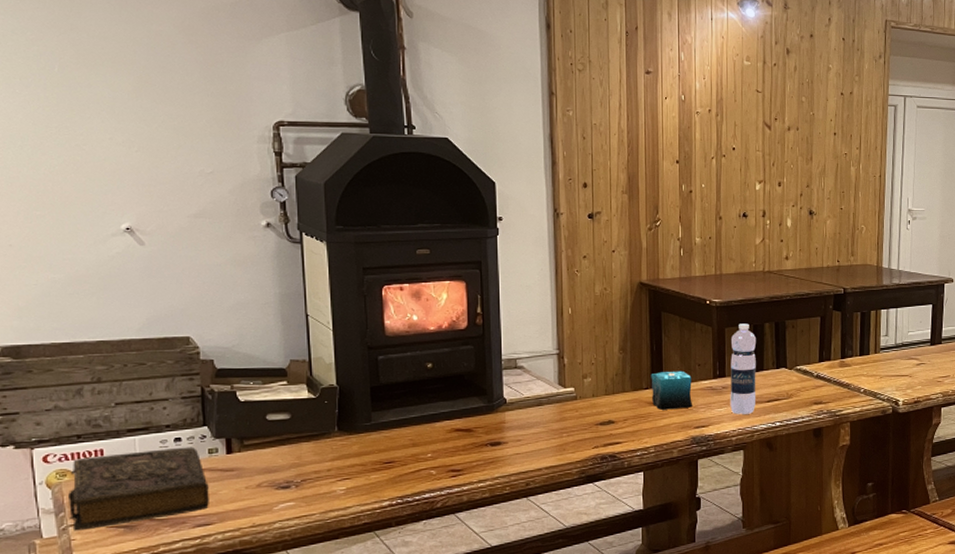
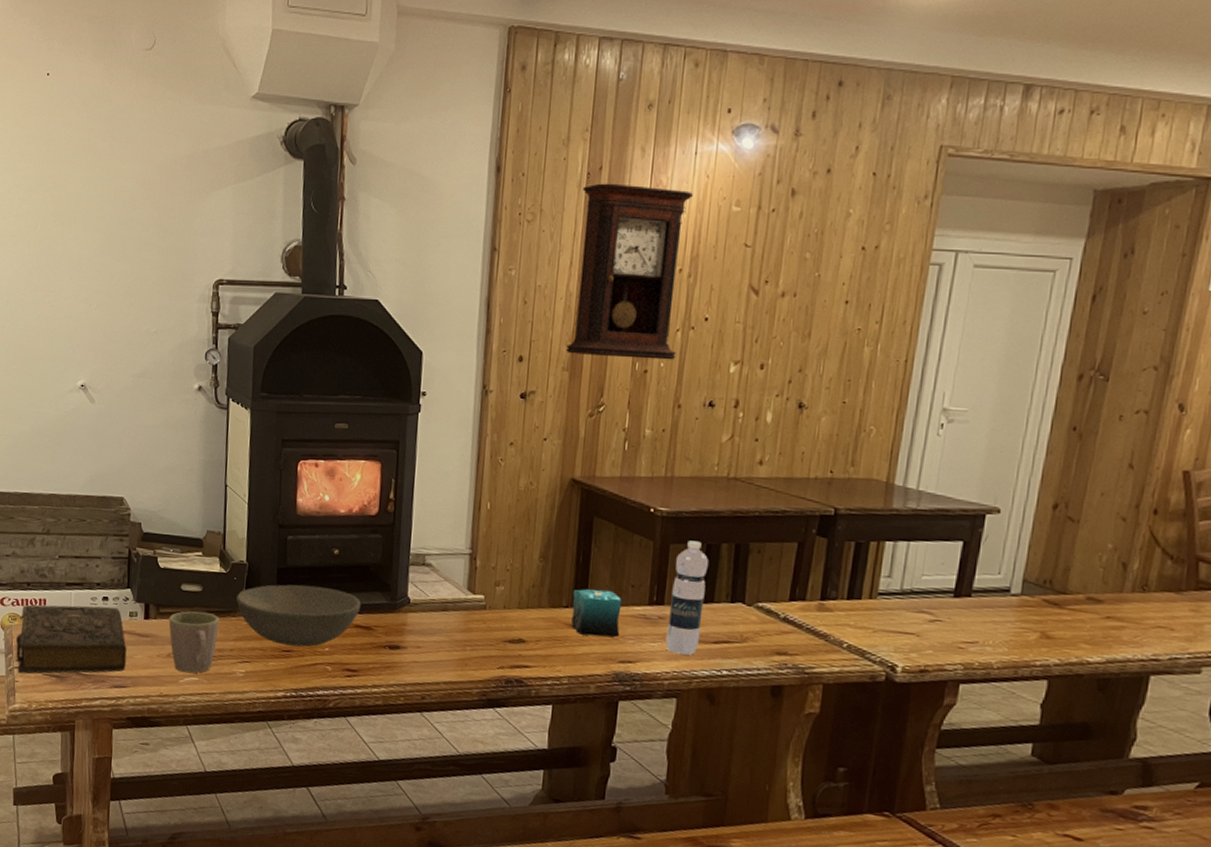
mug: none [255,437,313,500] -> present [168,611,220,674]
bowl: none [330,399,459,458] -> present [236,584,361,647]
pendulum clock: none [623,40,713,182] -> present [566,183,693,360]

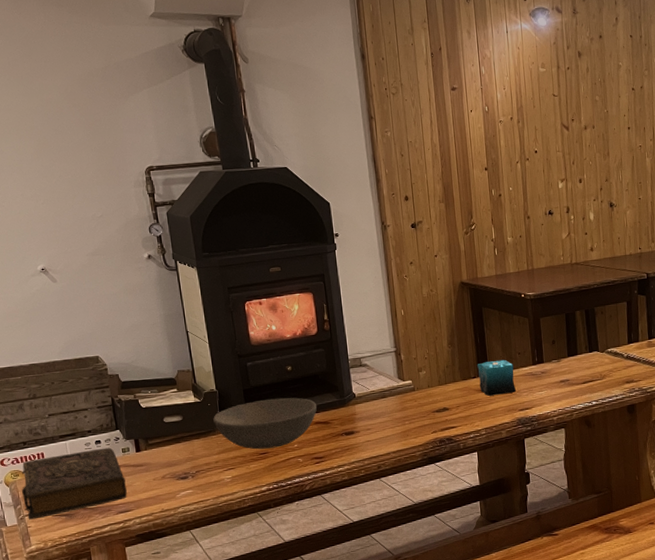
mug: present [168,611,220,674] -> none [157,436,203,489]
pendulum clock: present [566,183,693,360] -> none [429,59,520,190]
water bottle: present [665,540,710,655] -> none [546,312,573,396]

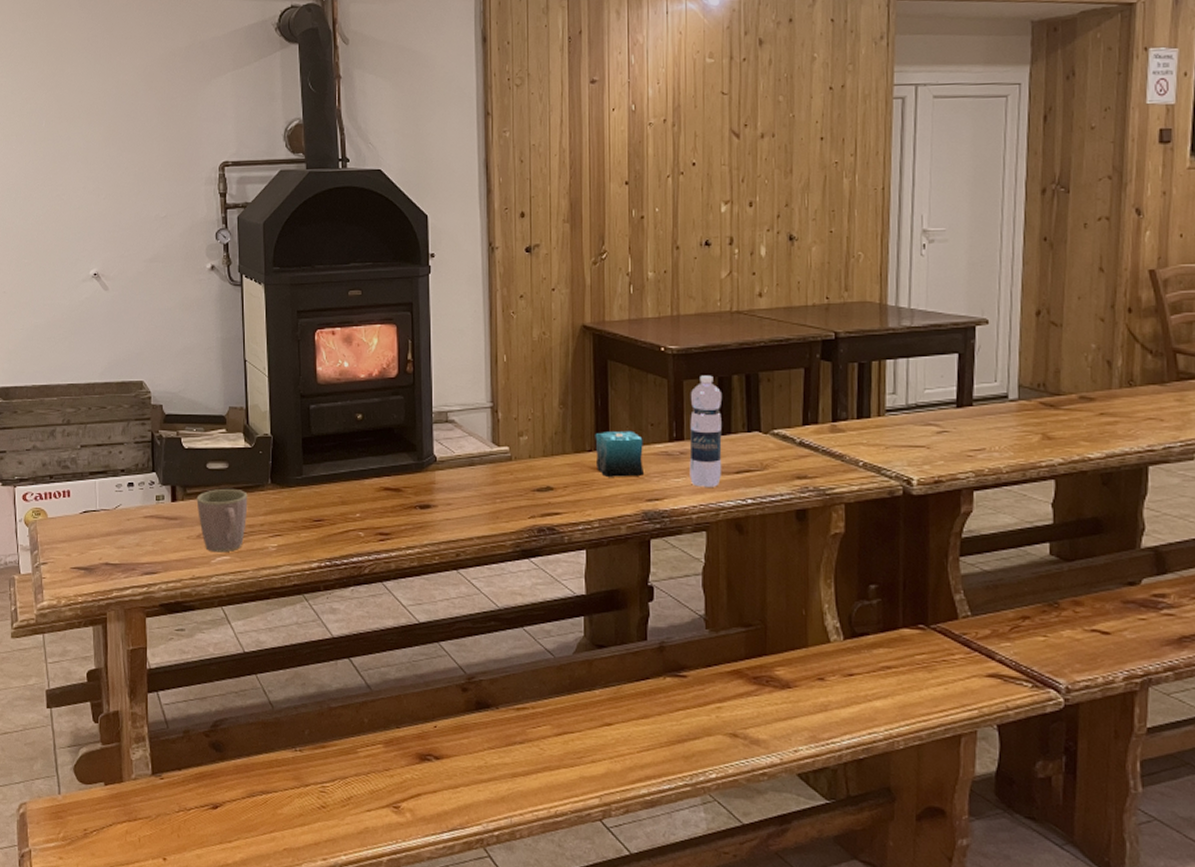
book: present [22,447,127,520] -> none [41,492,155,570]
mug: none [157,436,203,489] -> present [196,488,248,553]
bowl: present [213,397,317,450] -> none [264,452,387,515]
water bottle: none [546,312,573,396] -> present [689,375,723,487]

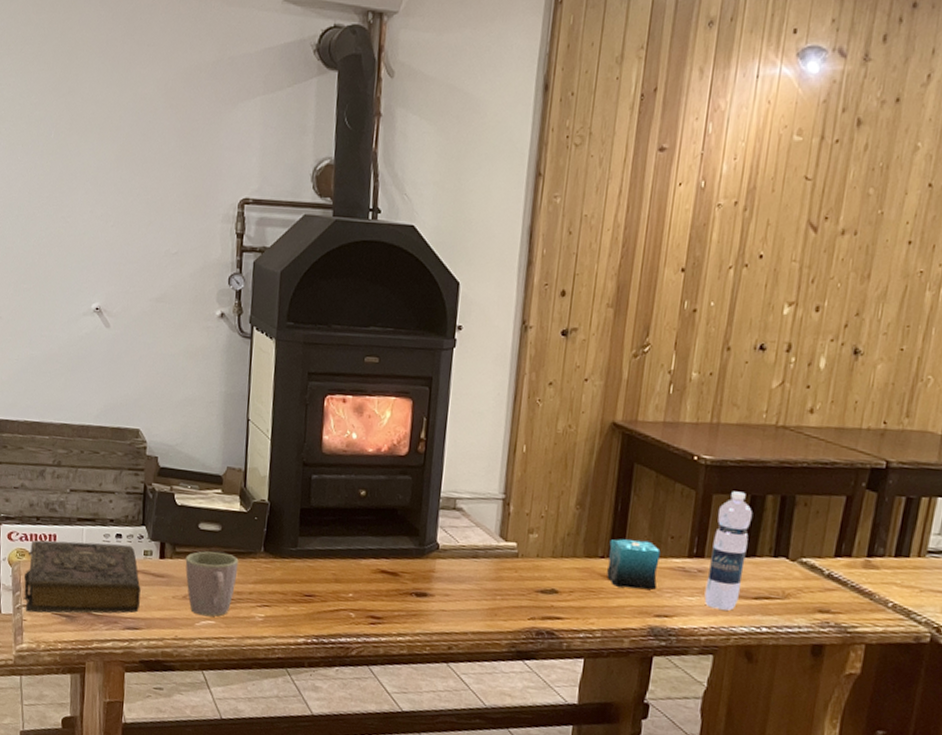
book: none [41,492,155,570] -> present [23,540,141,614]

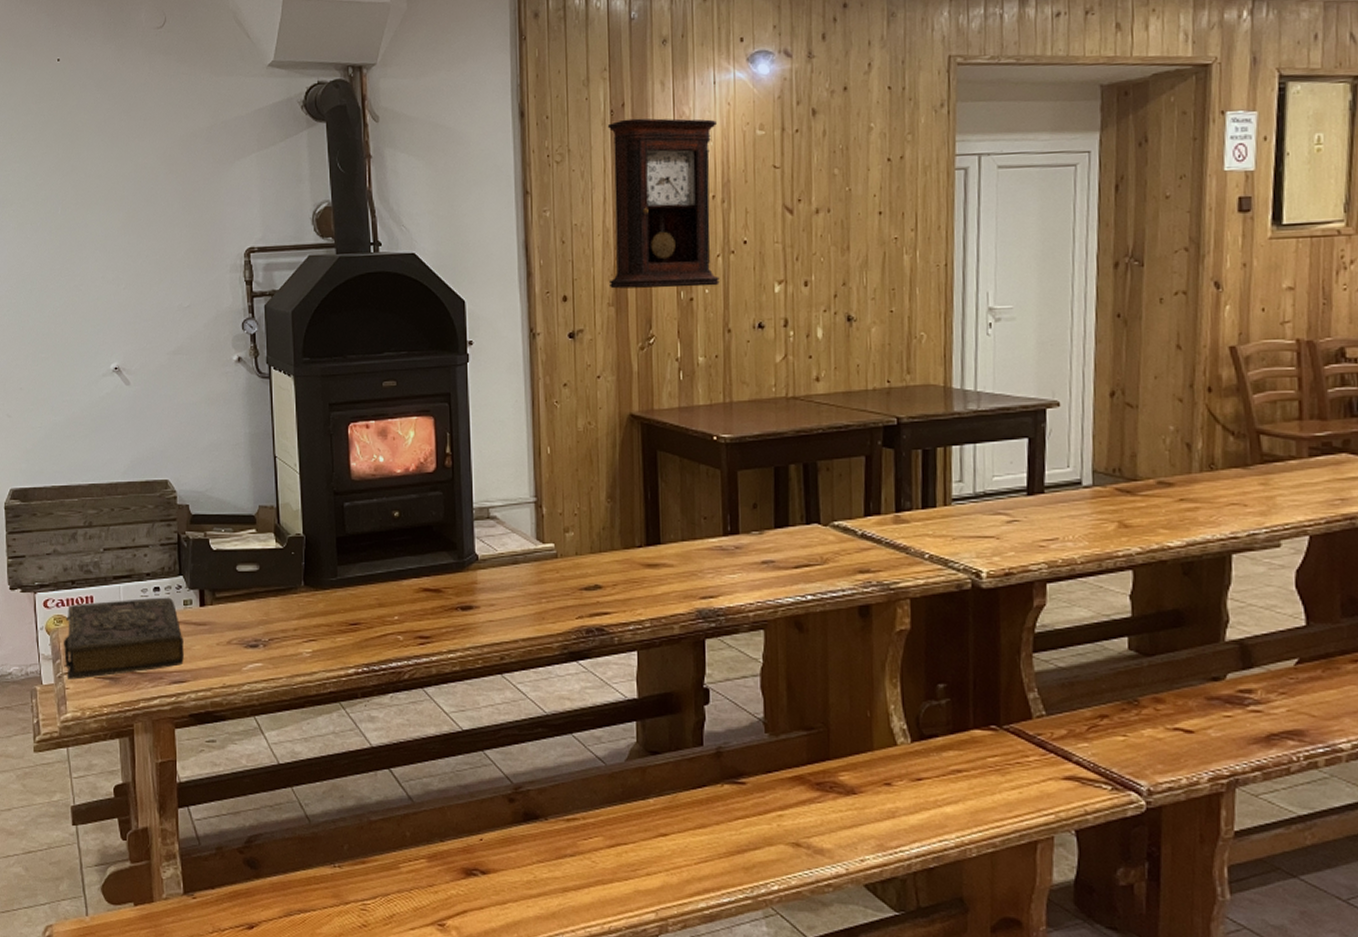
mug: present [185,551,239,617] -> none [226,591,280,659]
candle: present [607,539,661,590] -> none [645,524,697,574]
pendulum clock: none [612,106,753,300] -> present [607,118,720,289]
water bottle: present [704,491,754,611] -> none [745,465,780,583]

